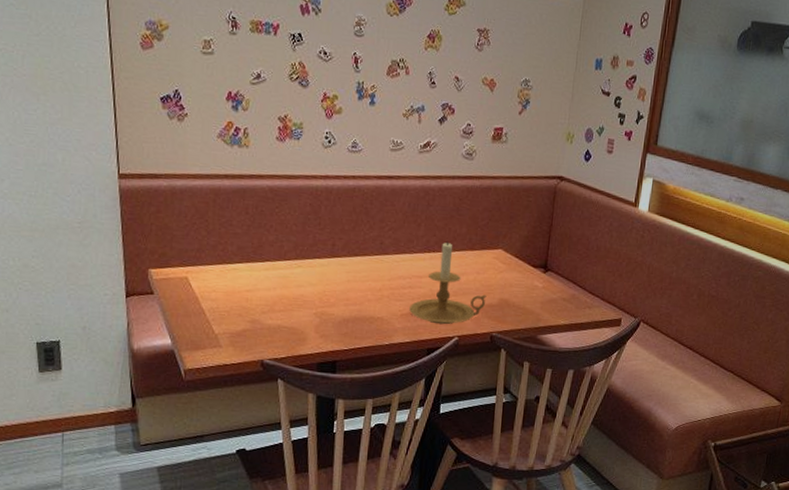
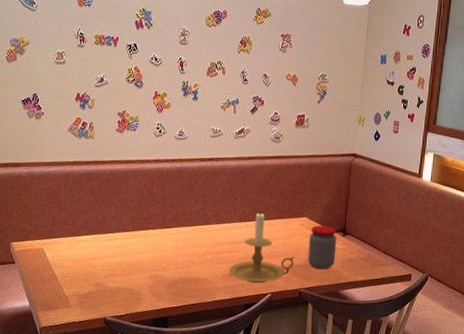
jar: none [502,259,537,311] -> present [308,225,337,270]

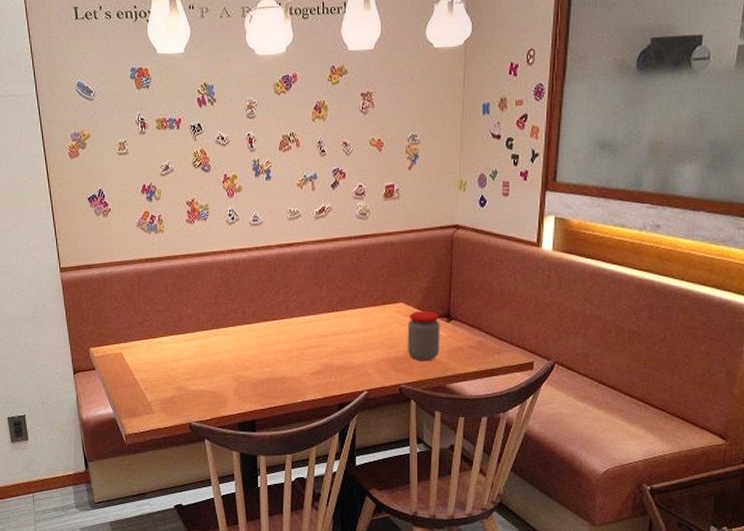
candle holder: present [229,211,295,283] -> none [318,299,392,380]

